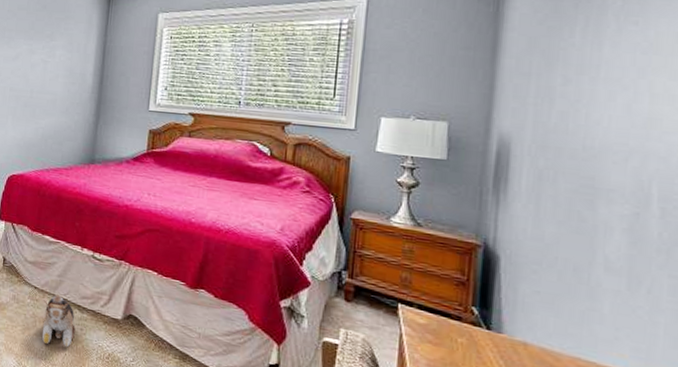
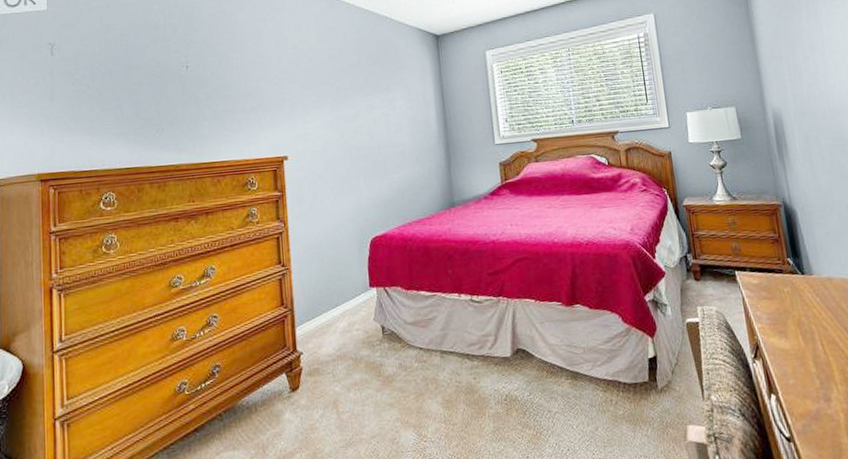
plush toy: present [42,295,75,348] -> none [431,349,470,406]

